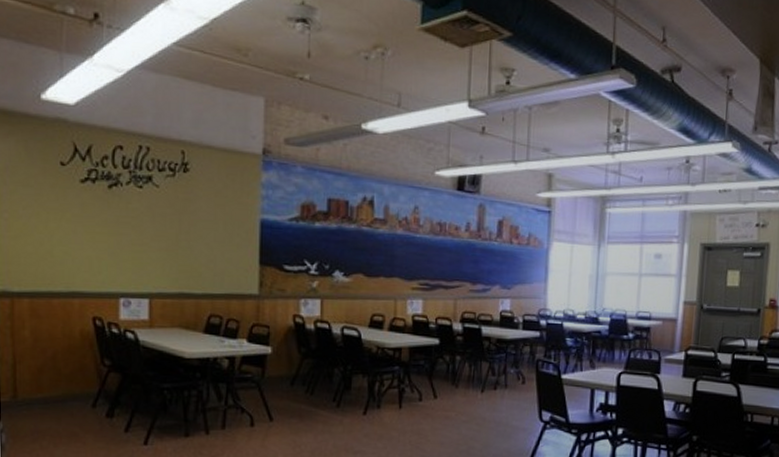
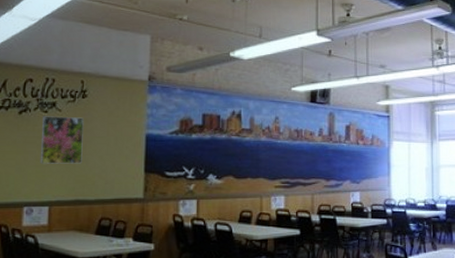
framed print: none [136,192,186,251] -> present [40,116,84,164]

